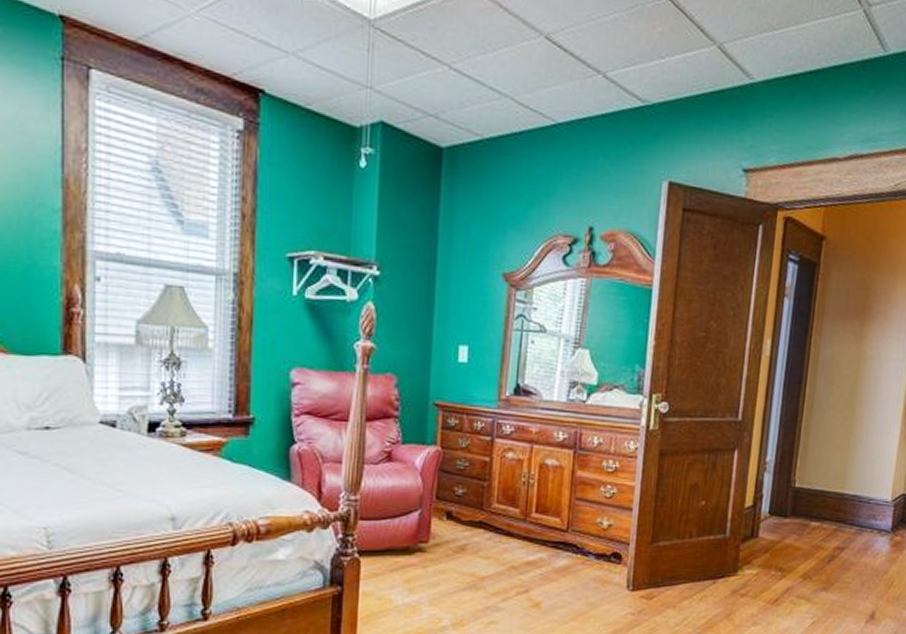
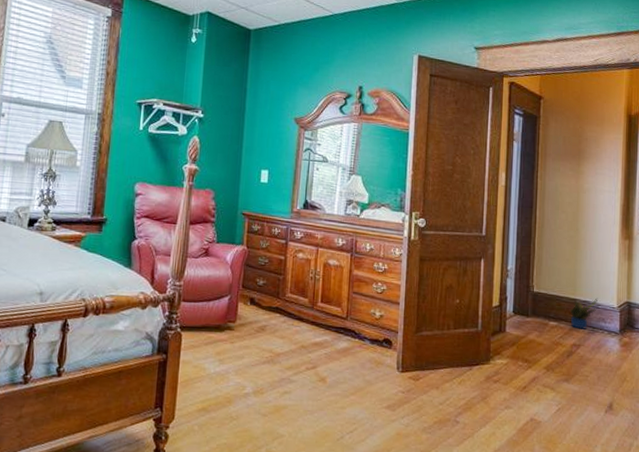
potted plant: none [835,491,870,529] -> present [569,298,598,329]

